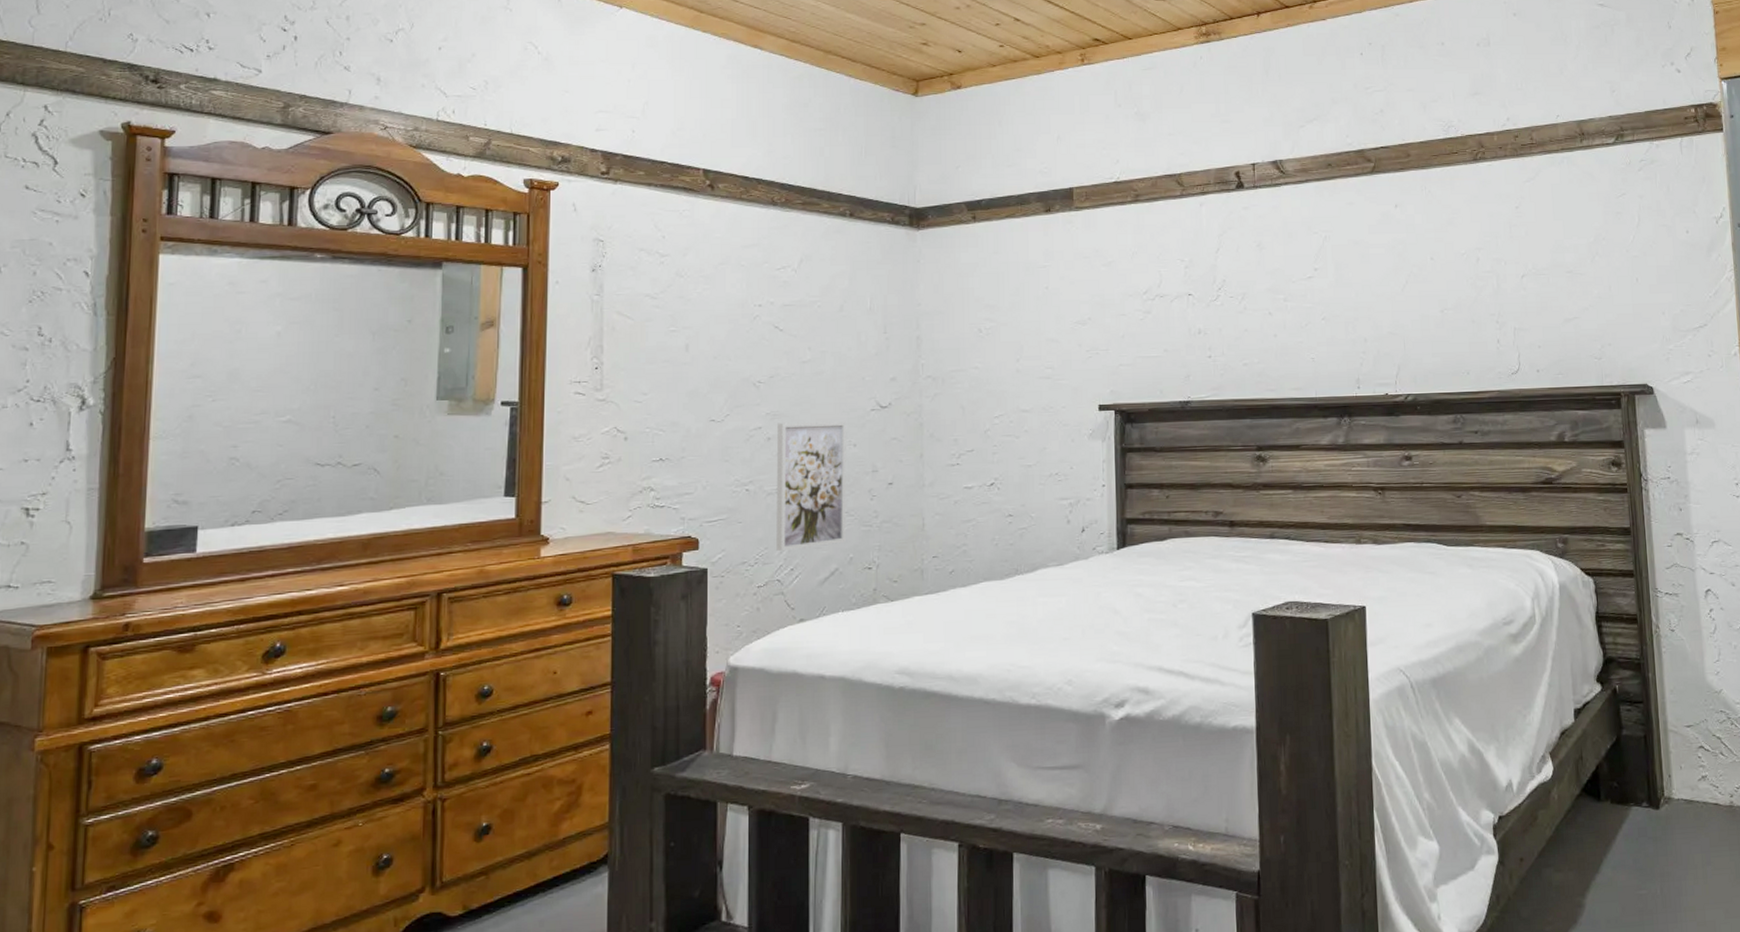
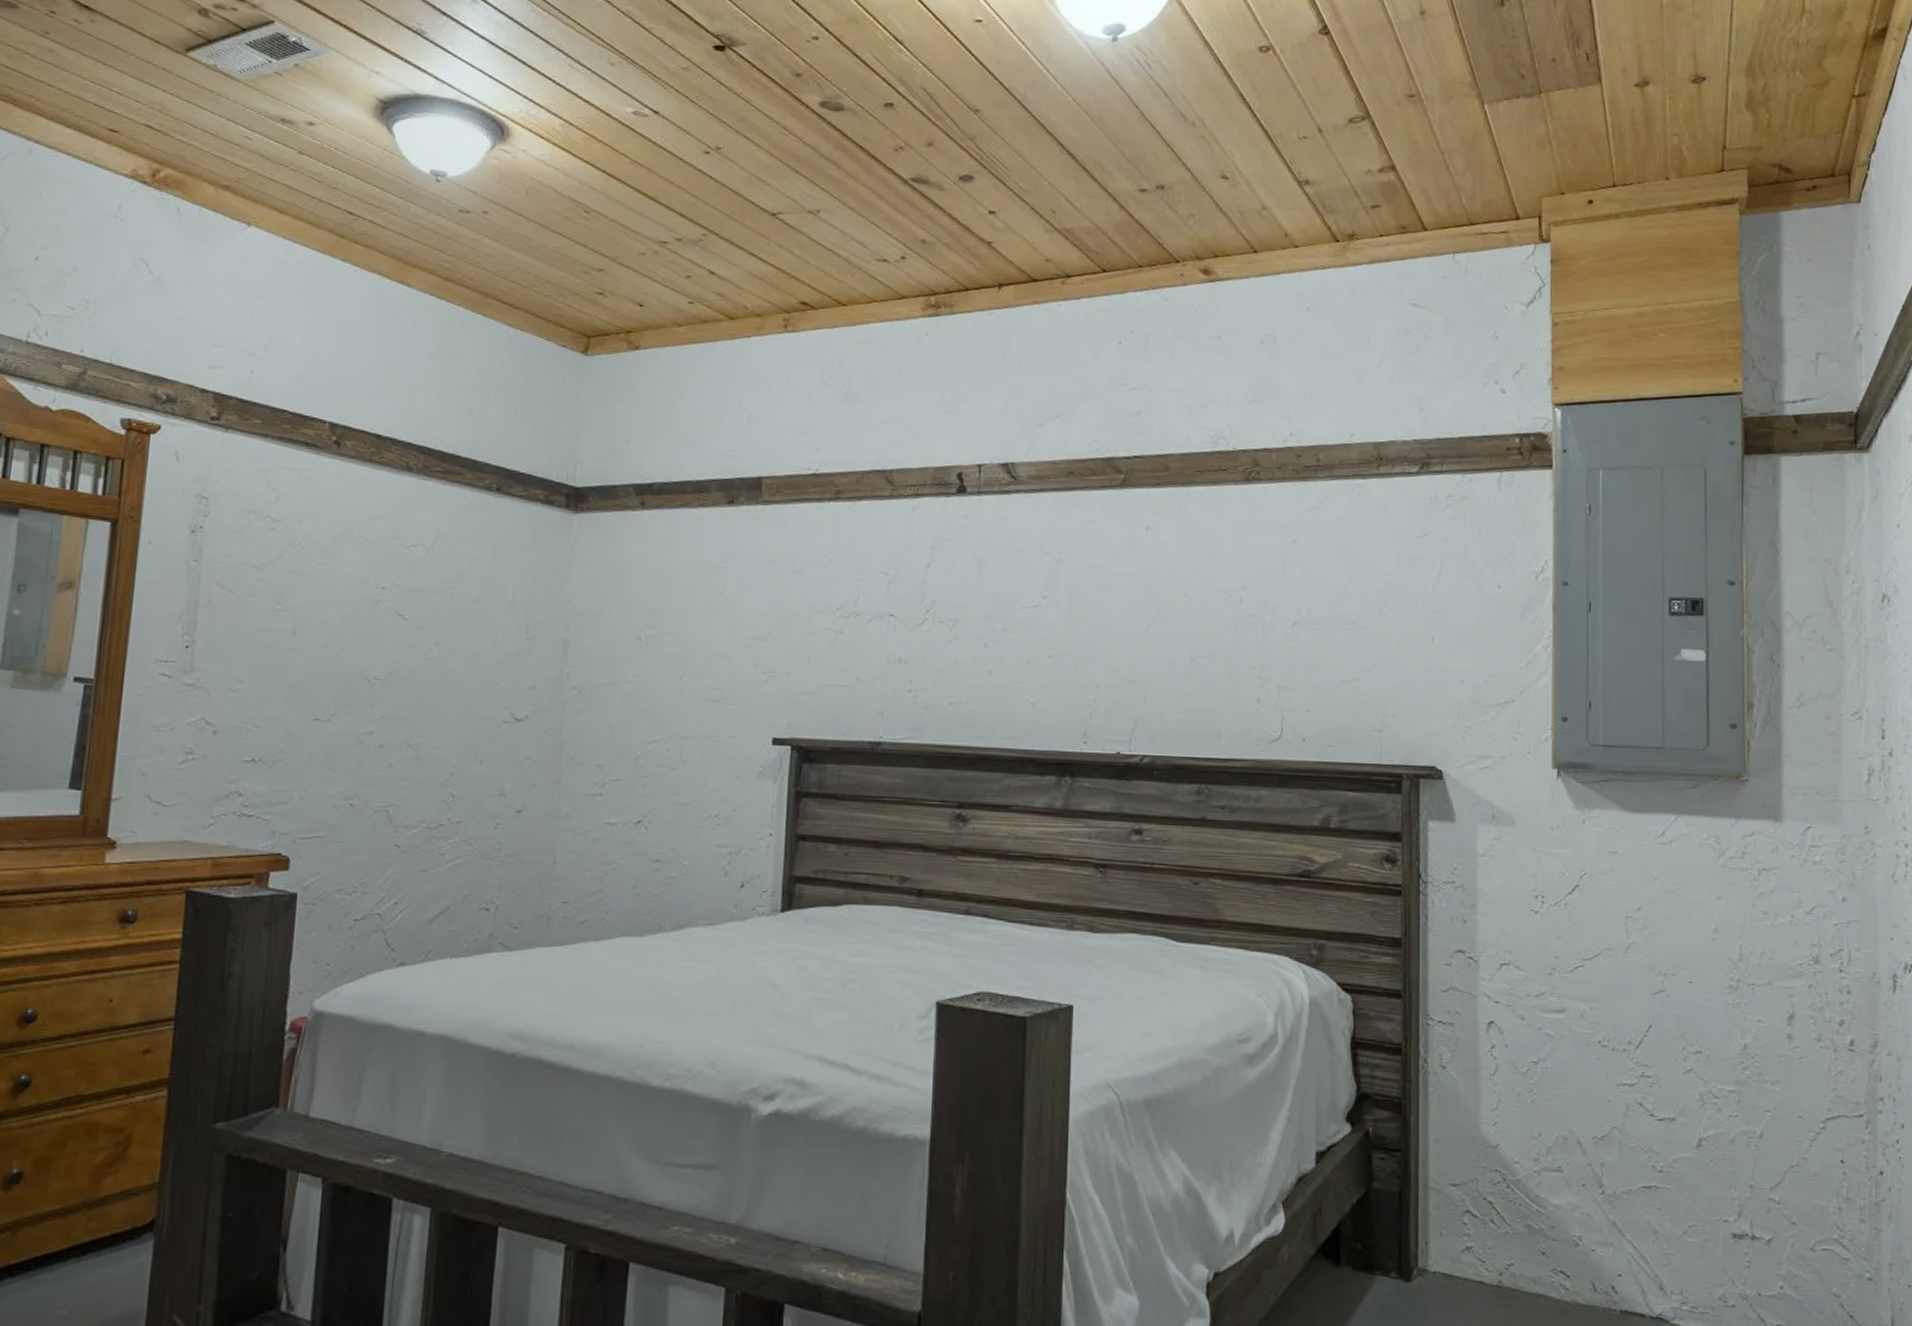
wall art: present [776,421,847,552] -> none [379,728,473,881]

